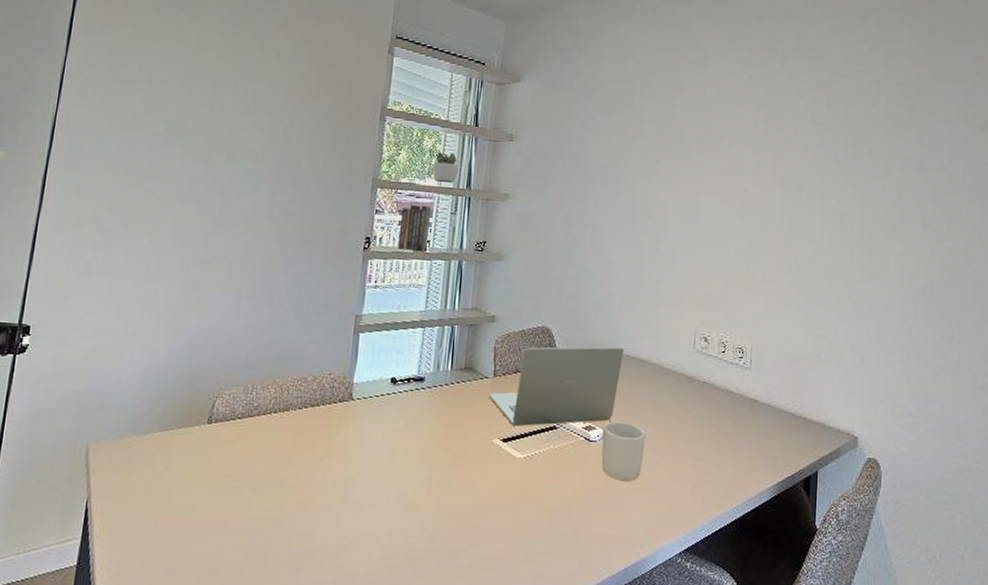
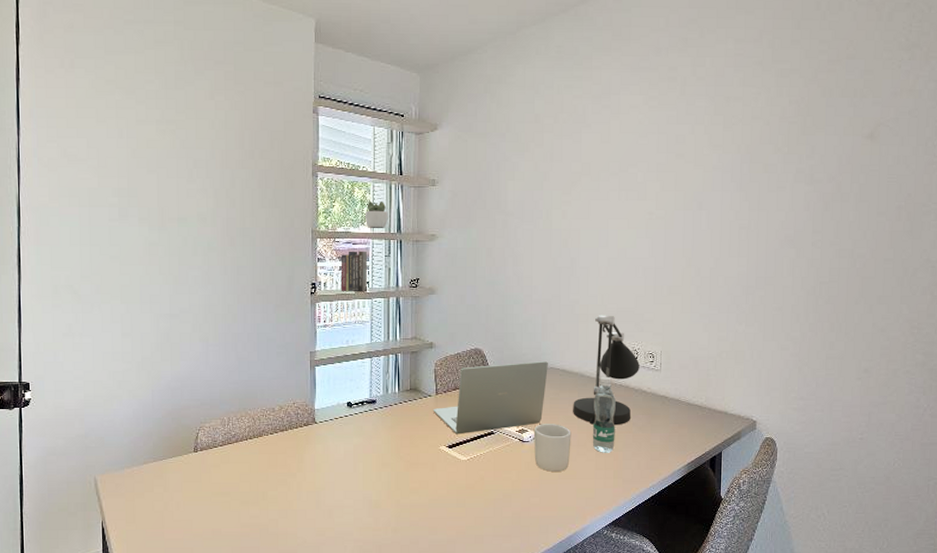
desk lamp: none [649,299,727,430] -> present [573,315,640,426]
bottle: none [669,370,698,463] -> present [592,376,616,453]

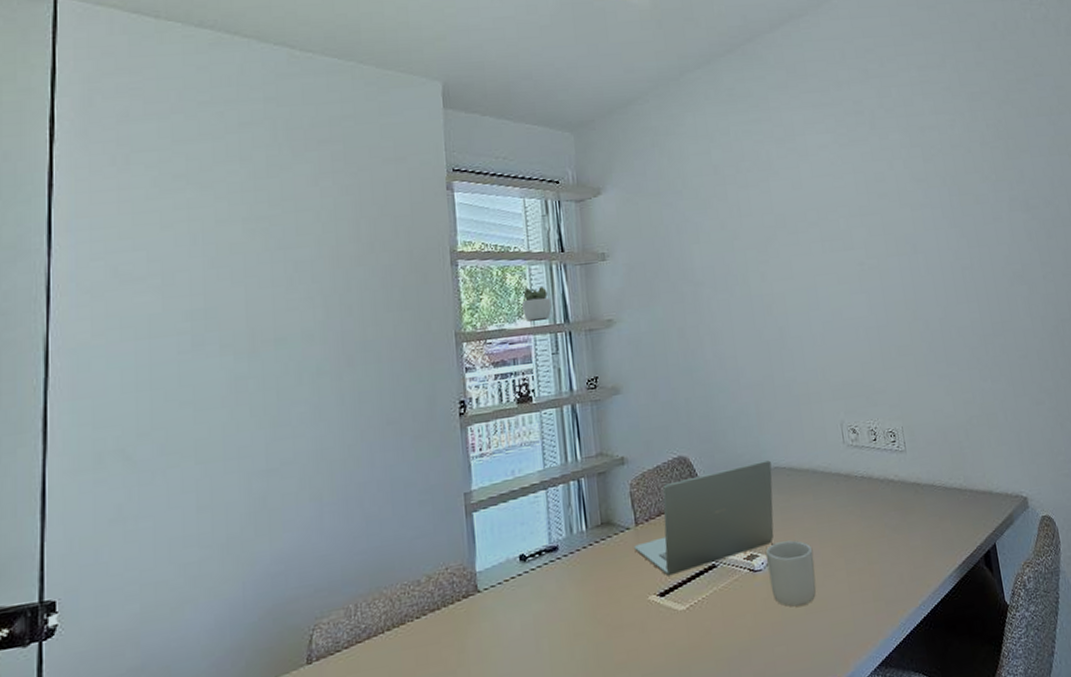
books: present [340,251,367,292] -> none [496,350,533,408]
desk lamp: present [573,315,640,426] -> none [808,390,881,534]
bottle: present [592,376,616,453] -> none [833,468,868,570]

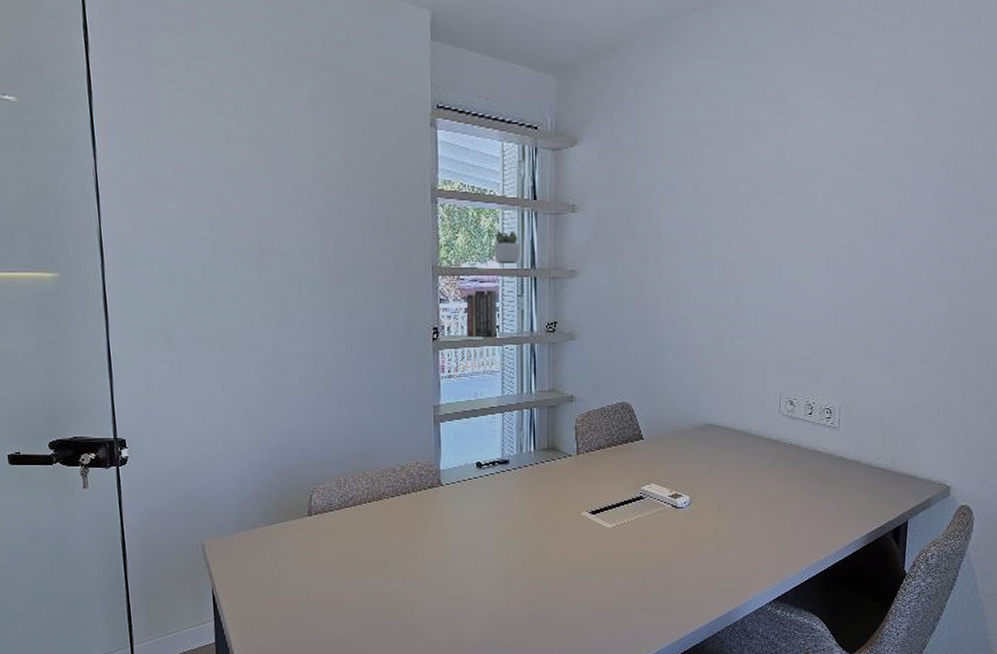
books: none [496,350,533,408] -> present [466,290,497,338]
laptop: present [634,460,774,577] -> none [574,417,707,499]
mug: present [766,540,817,607] -> none [689,488,733,543]

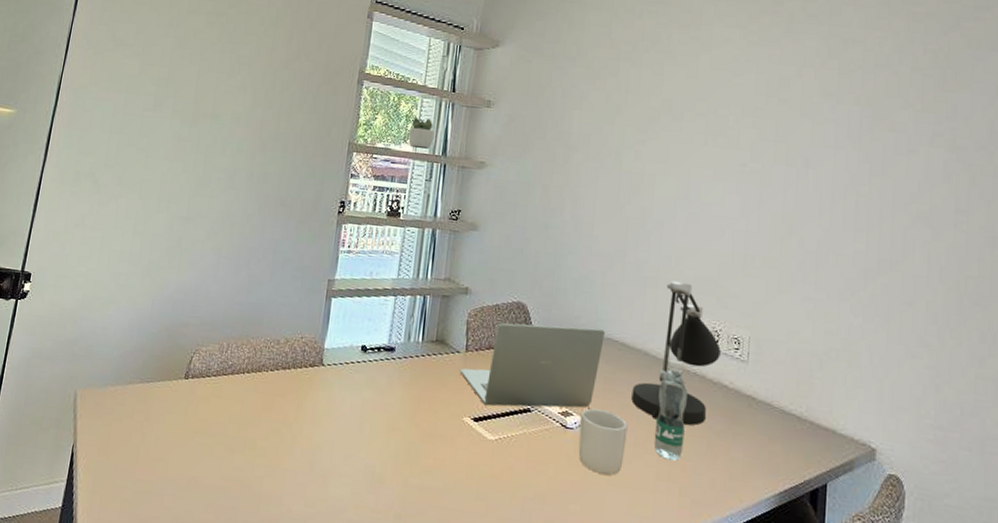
books: present [466,290,497,338] -> none [371,169,406,218]
laptop: none [574,417,707,499] -> present [460,323,605,408]
mug: none [689,488,733,543] -> present [578,408,628,476]
desk lamp: none [735,364,814,491] -> present [631,281,721,426]
bottle: none [756,435,785,521] -> present [653,358,688,461]

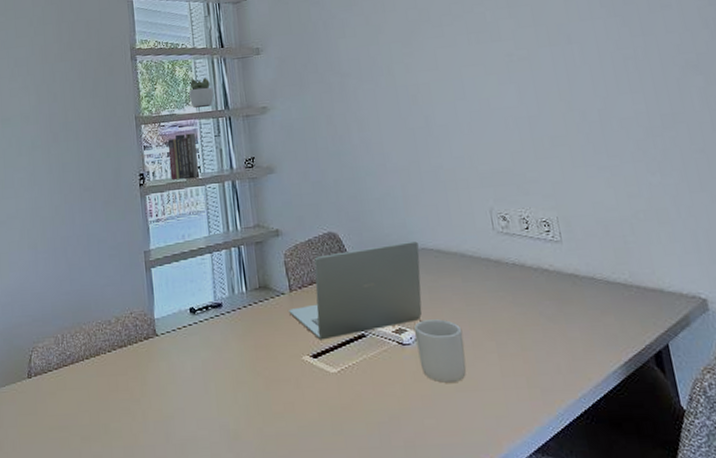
books: none [371,169,406,218] -> present [168,132,199,181]
desk lamp: present [631,281,721,426] -> none [457,178,535,318]
bottle: present [653,358,688,461] -> none [482,254,522,354]

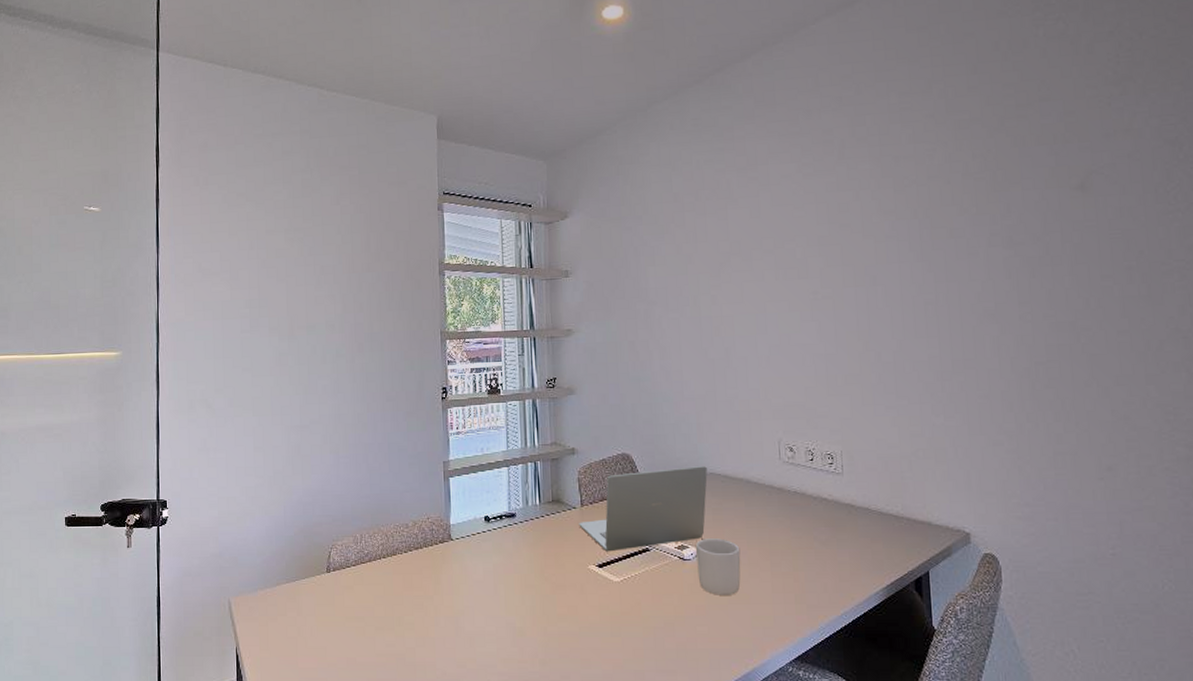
books: present [168,132,199,181] -> none [472,350,501,396]
succulent plant: present [188,77,214,108] -> none [494,296,520,327]

